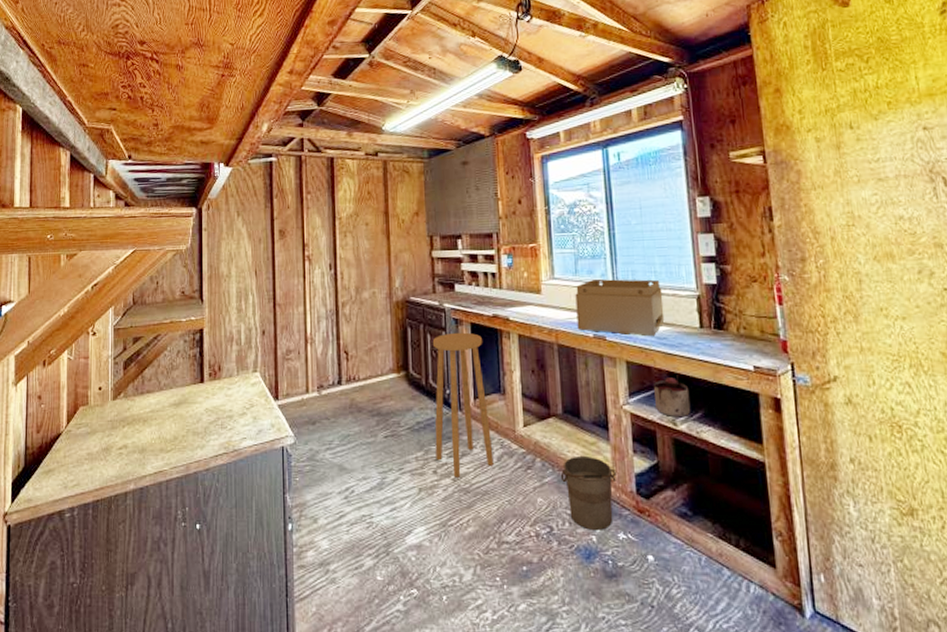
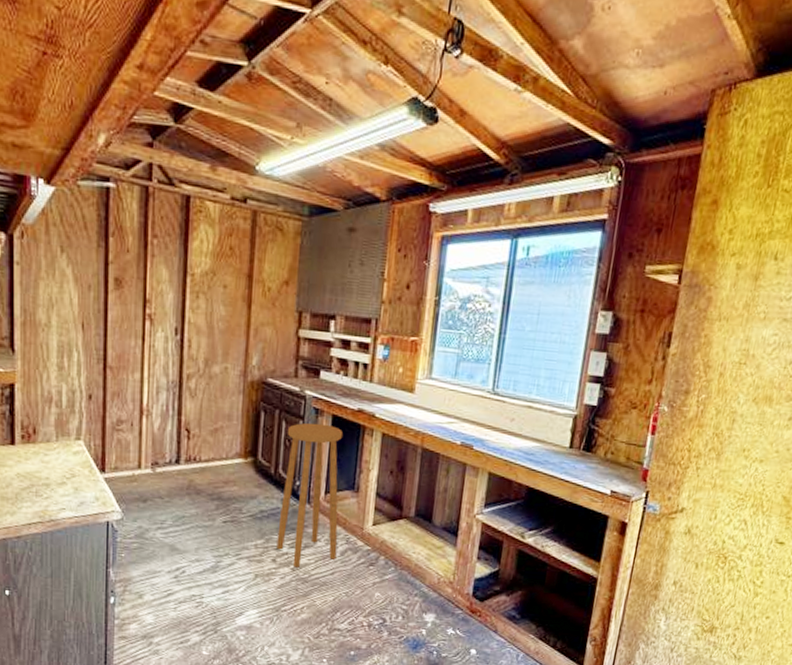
bucket: present [560,457,617,530] -> none [401,558,458,625]
storage bin: present [575,278,665,337] -> none [446,384,541,451]
paint can: present [654,374,691,418] -> none [508,491,545,532]

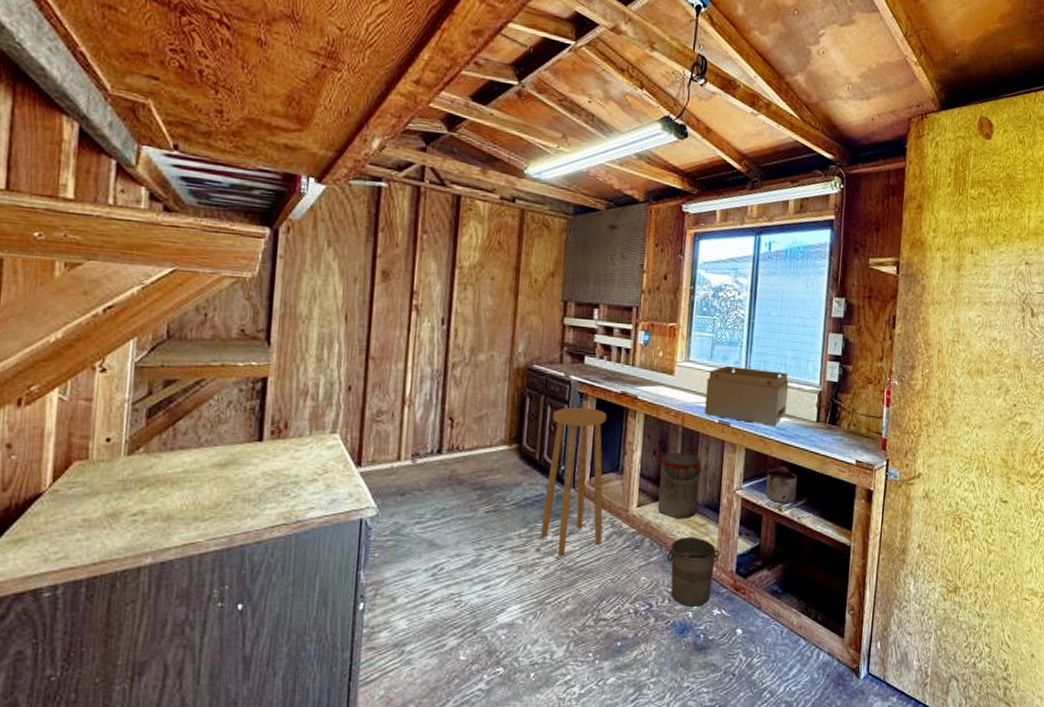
paint can: none [394,473,441,541] -> present [658,452,702,519]
bucket: none [401,558,458,625] -> present [666,537,721,607]
storage bin: none [446,384,541,451] -> present [704,365,789,427]
paint can: none [508,491,545,532] -> present [765,464,798,504]

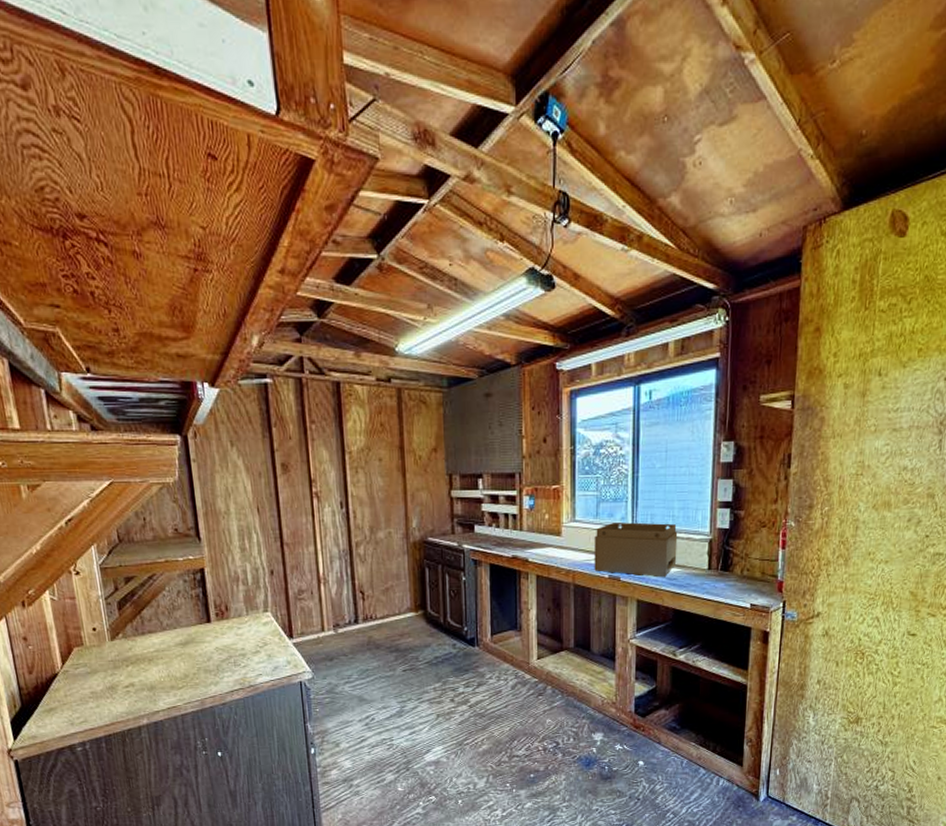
stool: present [541,407,608,556] -> none [451,573,508,705]
paint can: present [658,452,702,519] -> none [557,608,595,668]
bucket: present [666,537,721,607] -> none [568,684,619,743]
paint can: present [765,464,798,504] -> none [659,612,691,650]

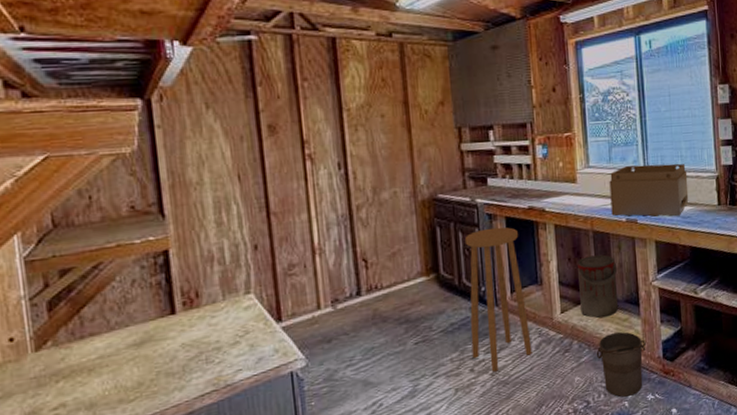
stool: none [451,573,508,705] -> present [464,227,532,372]
paint can: none [557,608,595,668] -> present [577,254,618,319]
bucket: none [568,684,619,743] -> present [596,332,647,397]

